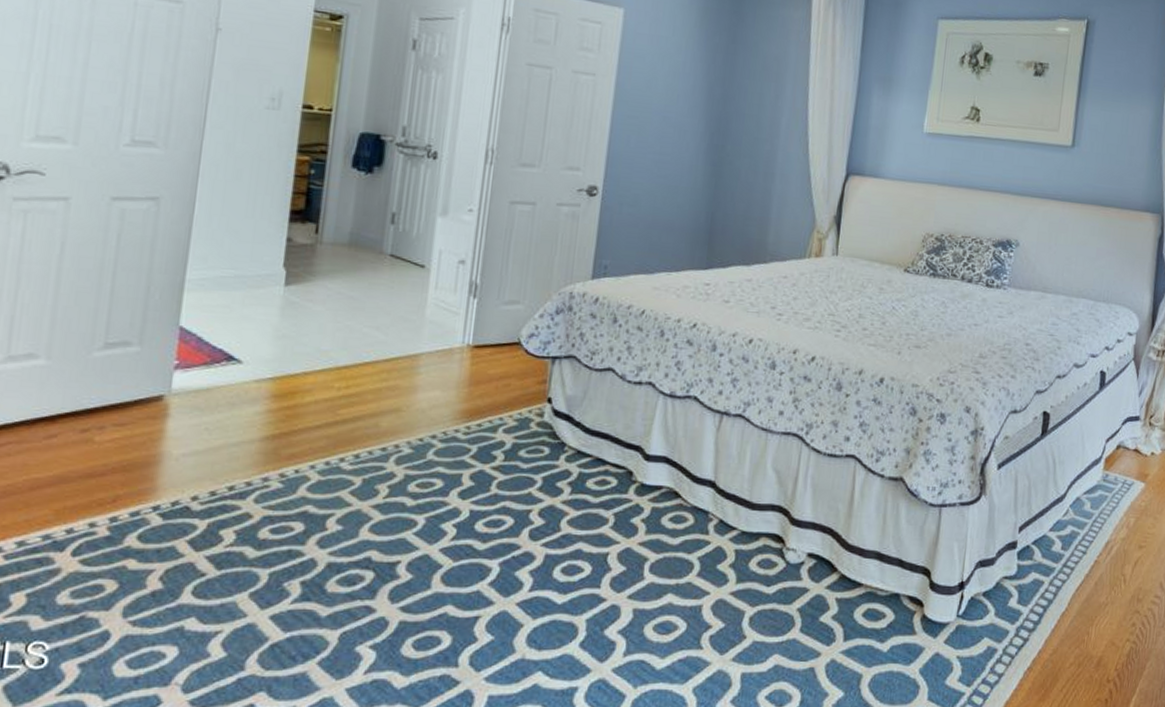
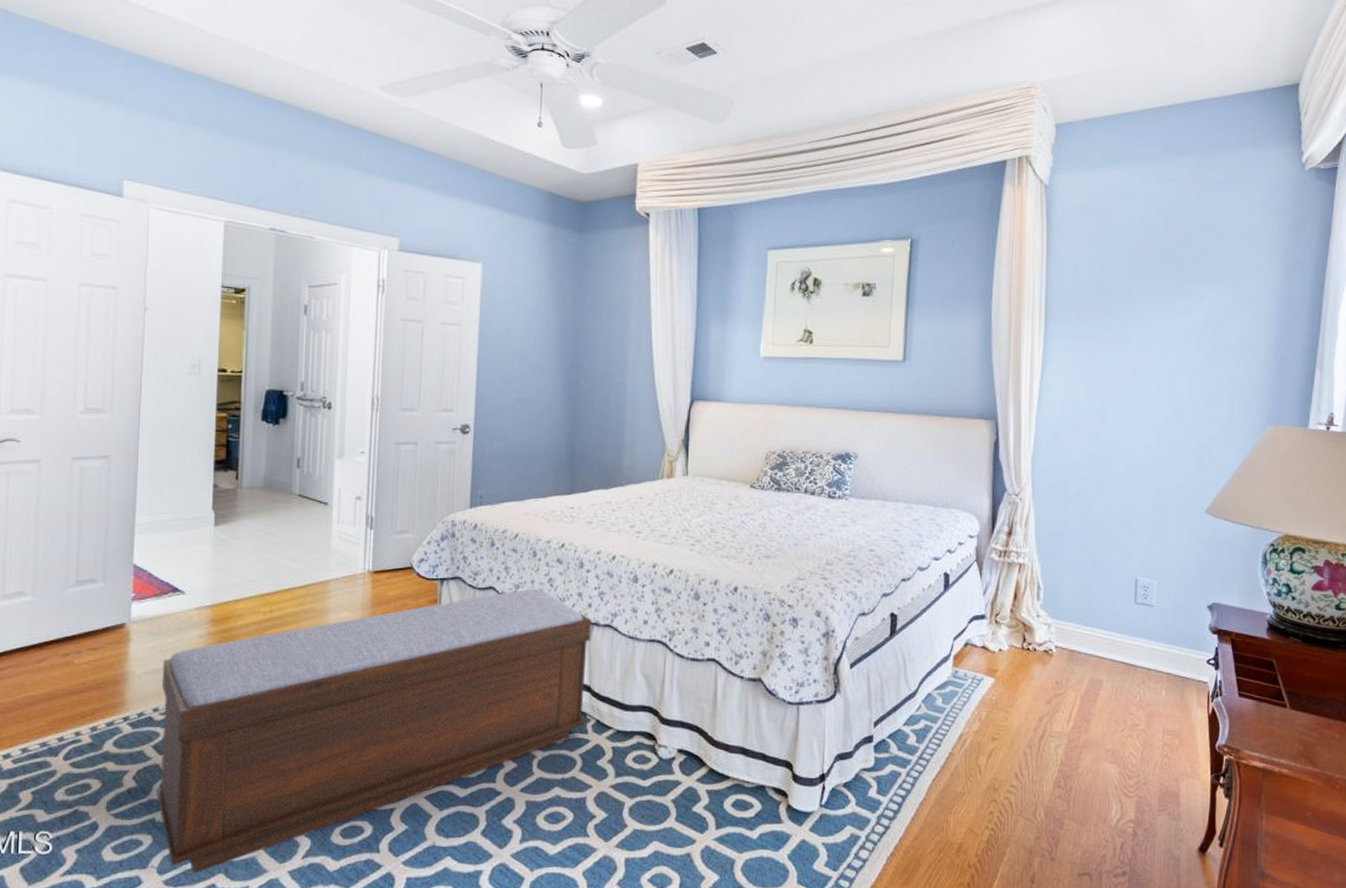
bench: none [188,372,722,692] -> present [156,589,592,874]

